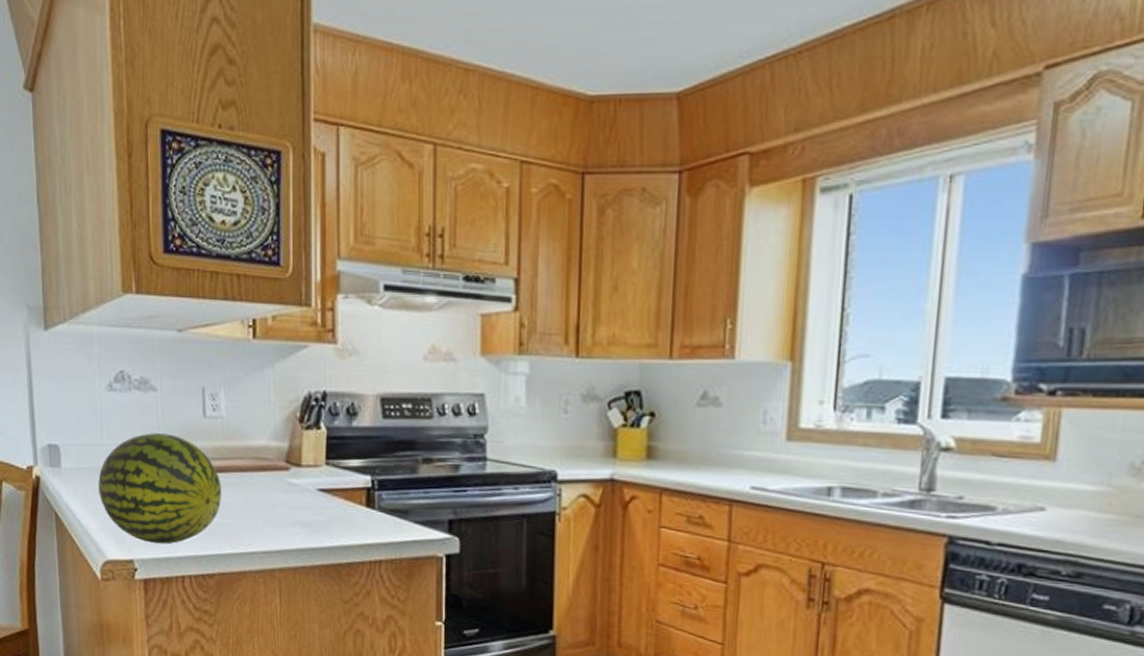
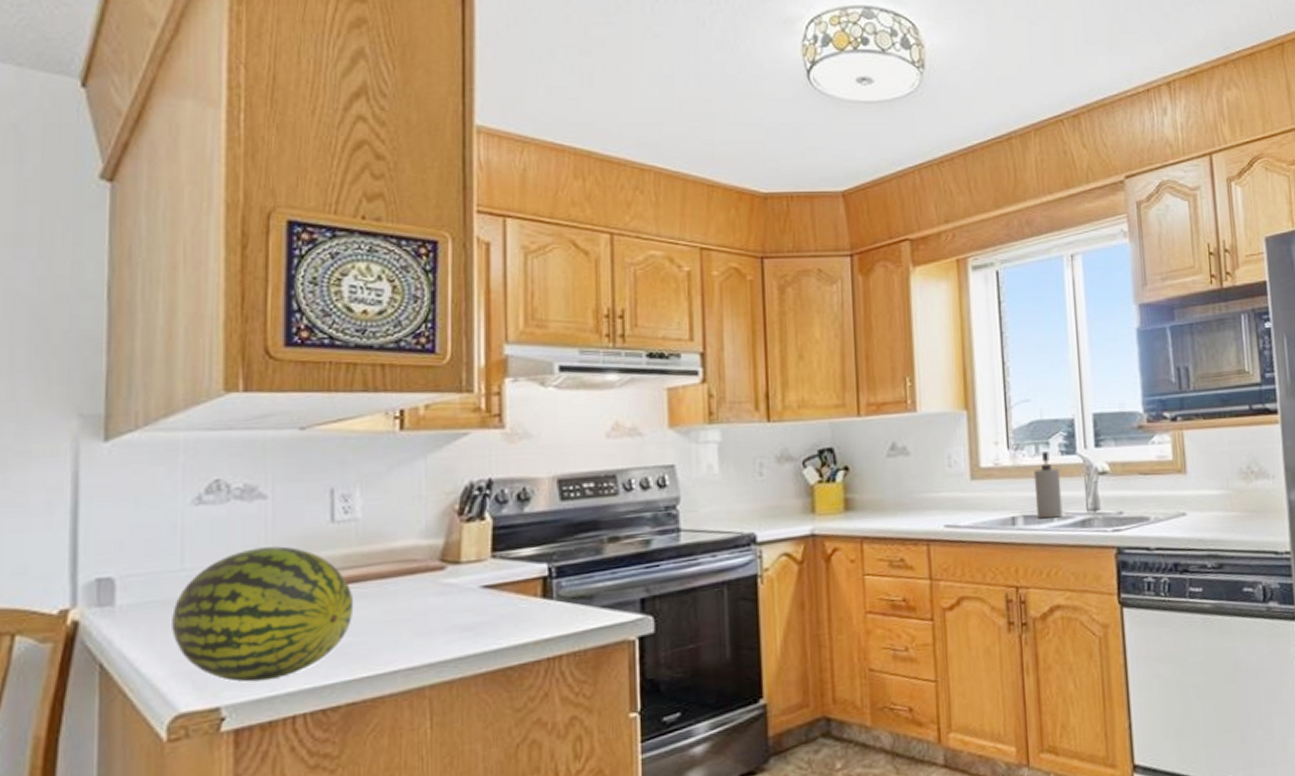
soap dispenser: none [858,417,894,494] -> present [1031,452,1063,519]

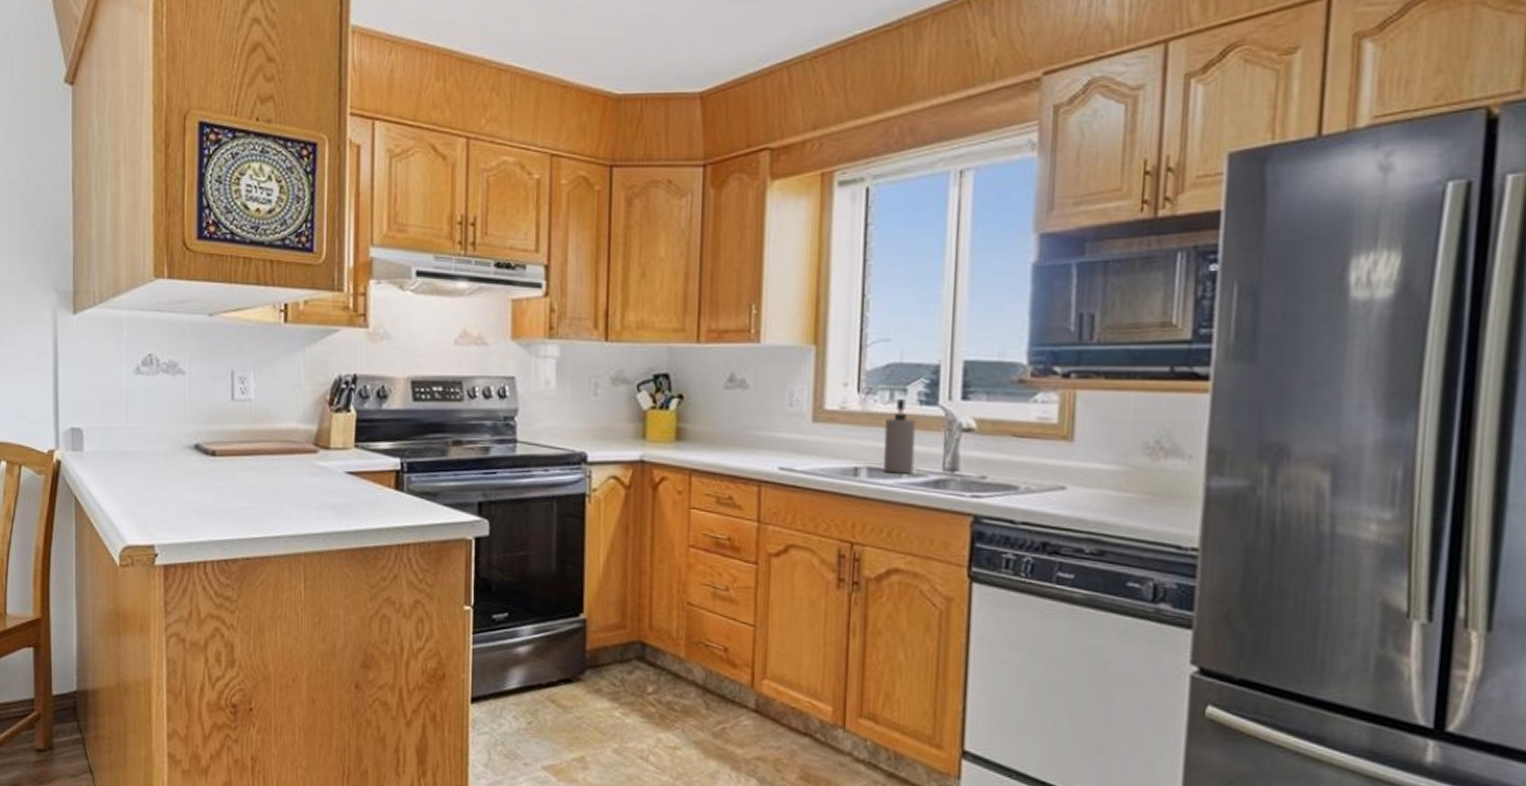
fruit: present [172,546,354,682] -> none [121,416,248,529]

